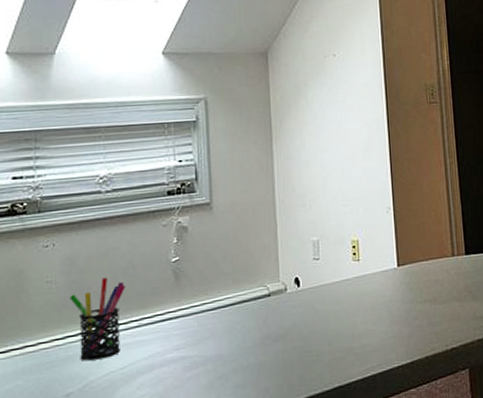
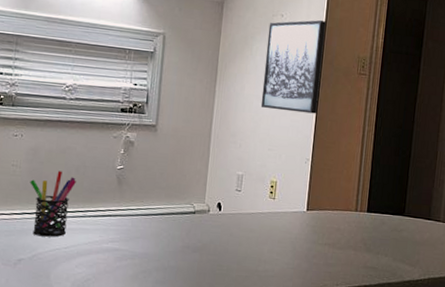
wall art: none [321,52,391,160] -> present [260,19,327,114]

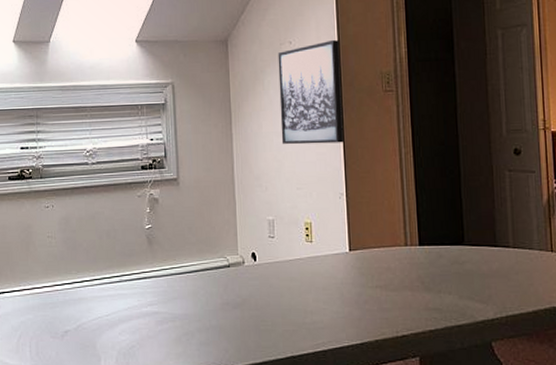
pen holder: present [30,171,76,237] -> none [66,237,108,306]

